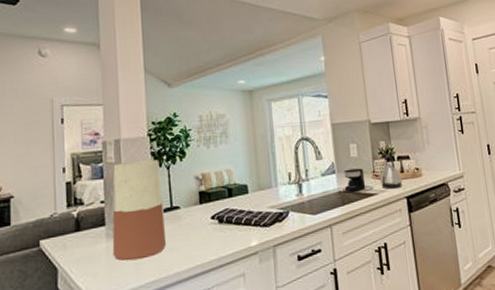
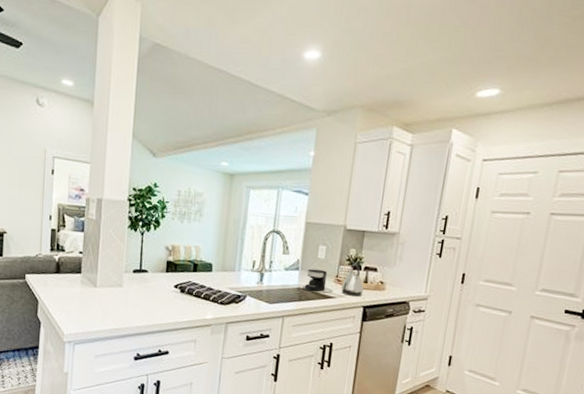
vase: present [112,159,166,261] -> none [85,220,135,308]

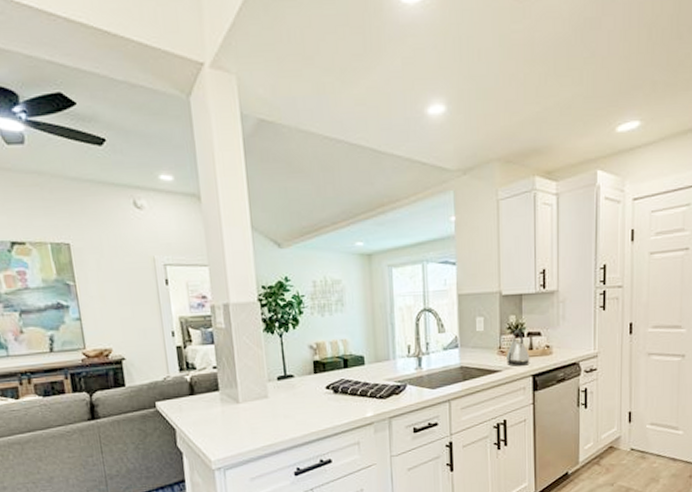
coffee maker: present [302,268,333,294] -> none [465,343,498,369]

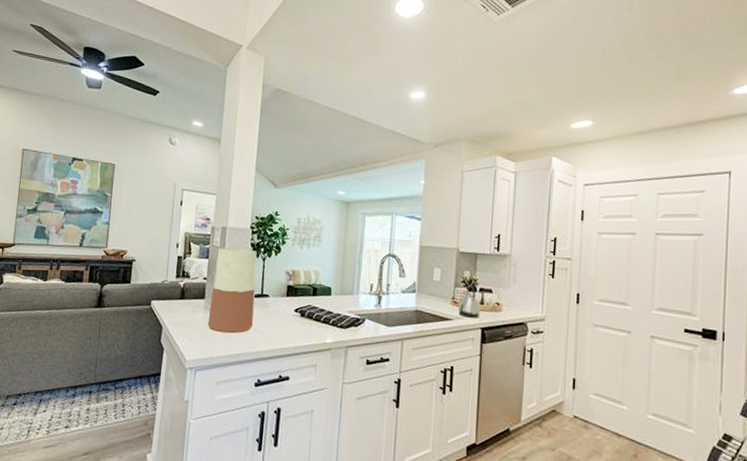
vase: none [223,326,280,425] -> present [207,248,257,334]

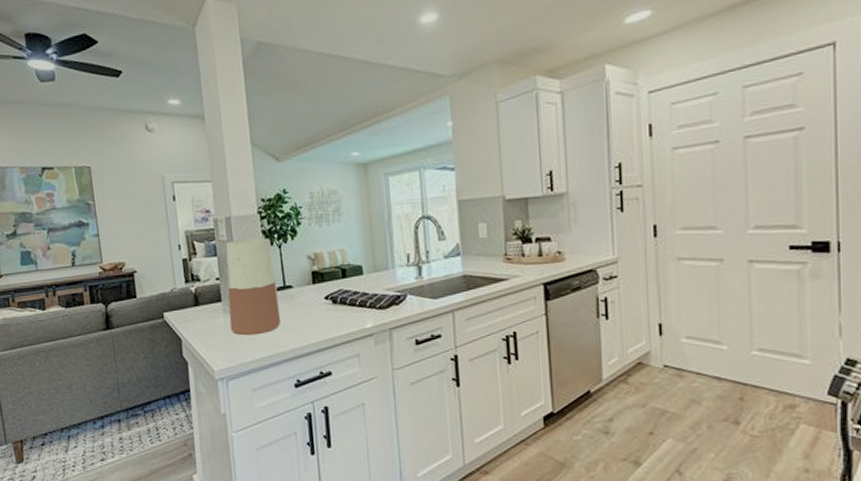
kettle: present [457,284,481,318] -> none [512,235,540,274]

